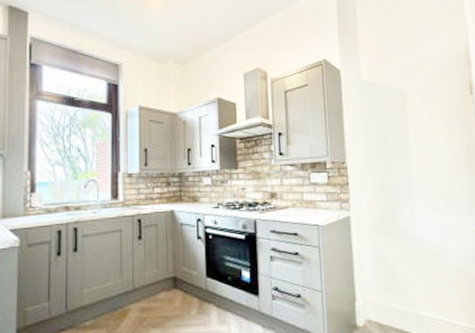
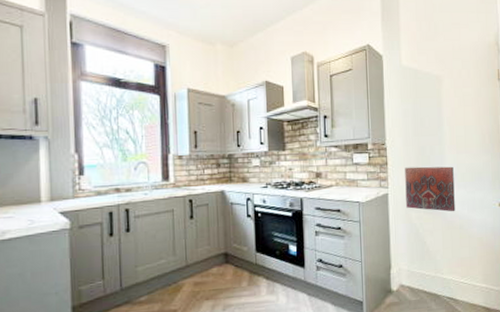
decorative tile: none [368,187,428,239] -> present [405,166,455,212]

